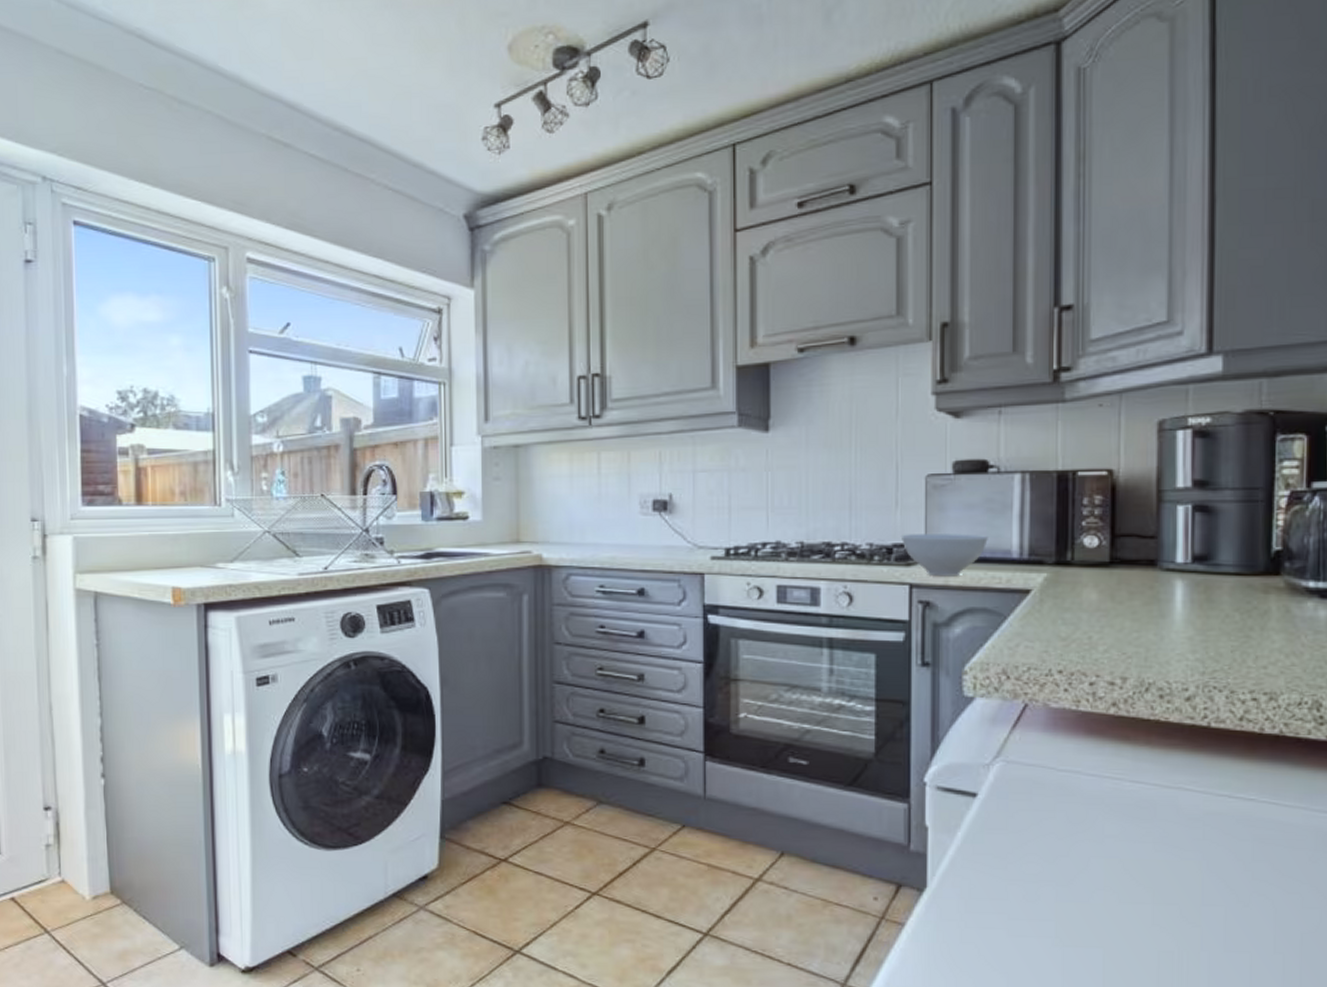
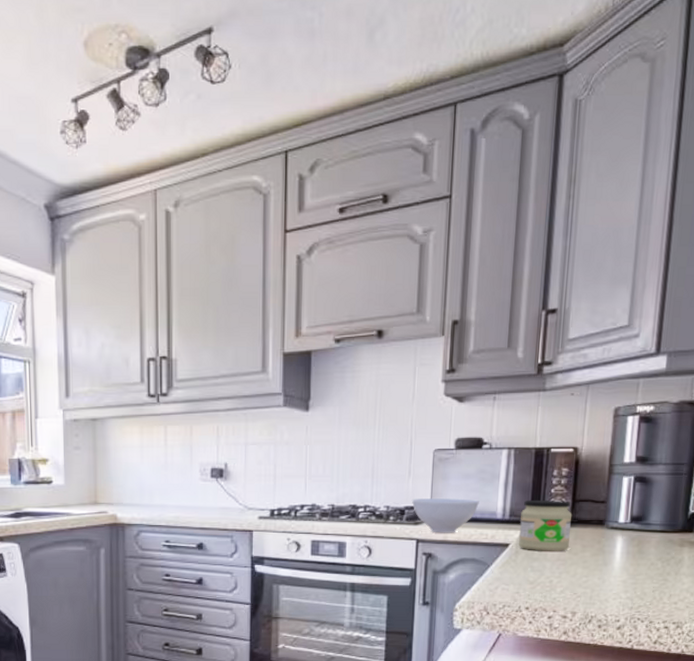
jar: none [1043,534,1113,599] -> present [519,499,573,551]

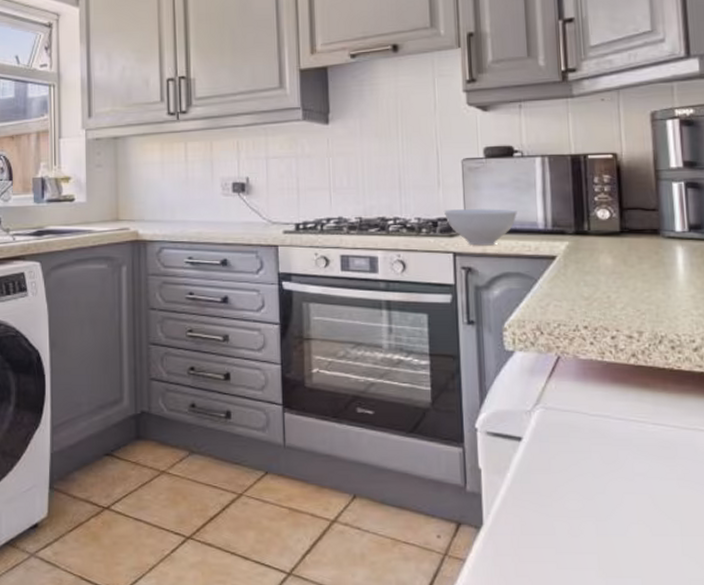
jar: present [519,499,573,551] -> none [564,208,624,264]

